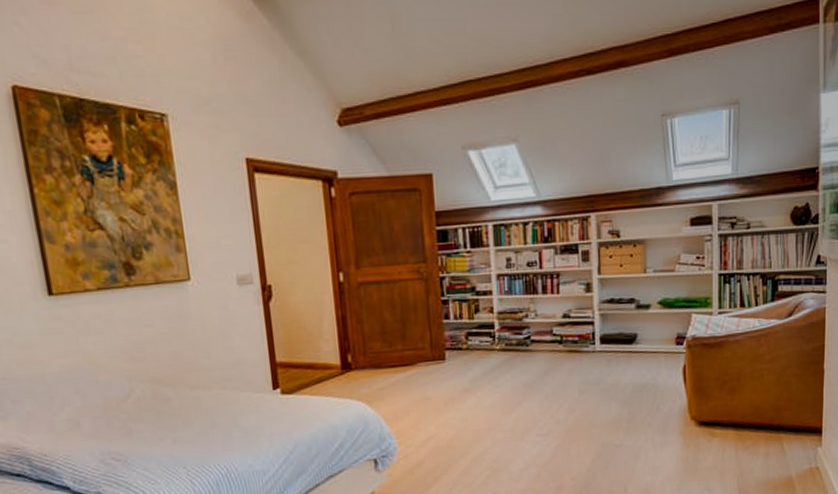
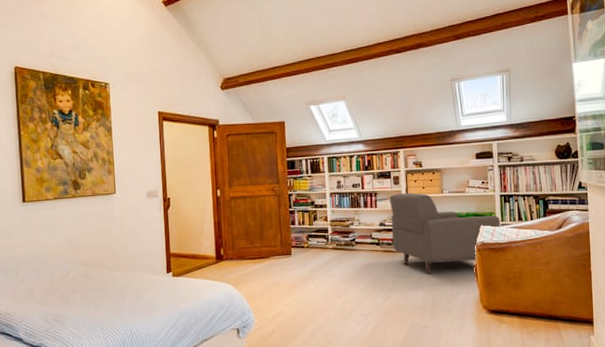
armchair: none [577,272,718,379] -> present [390,192,501,274]

